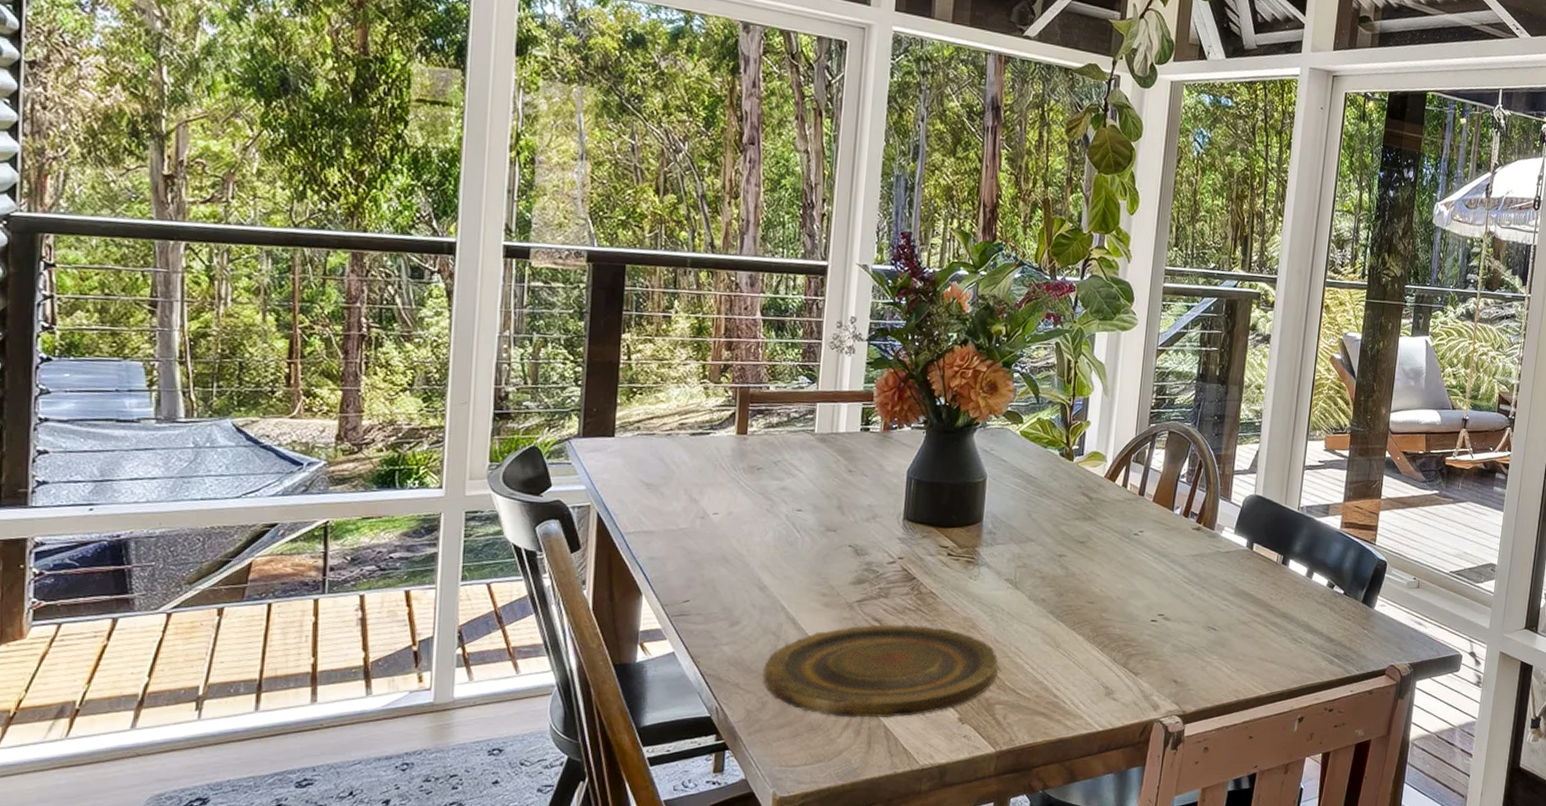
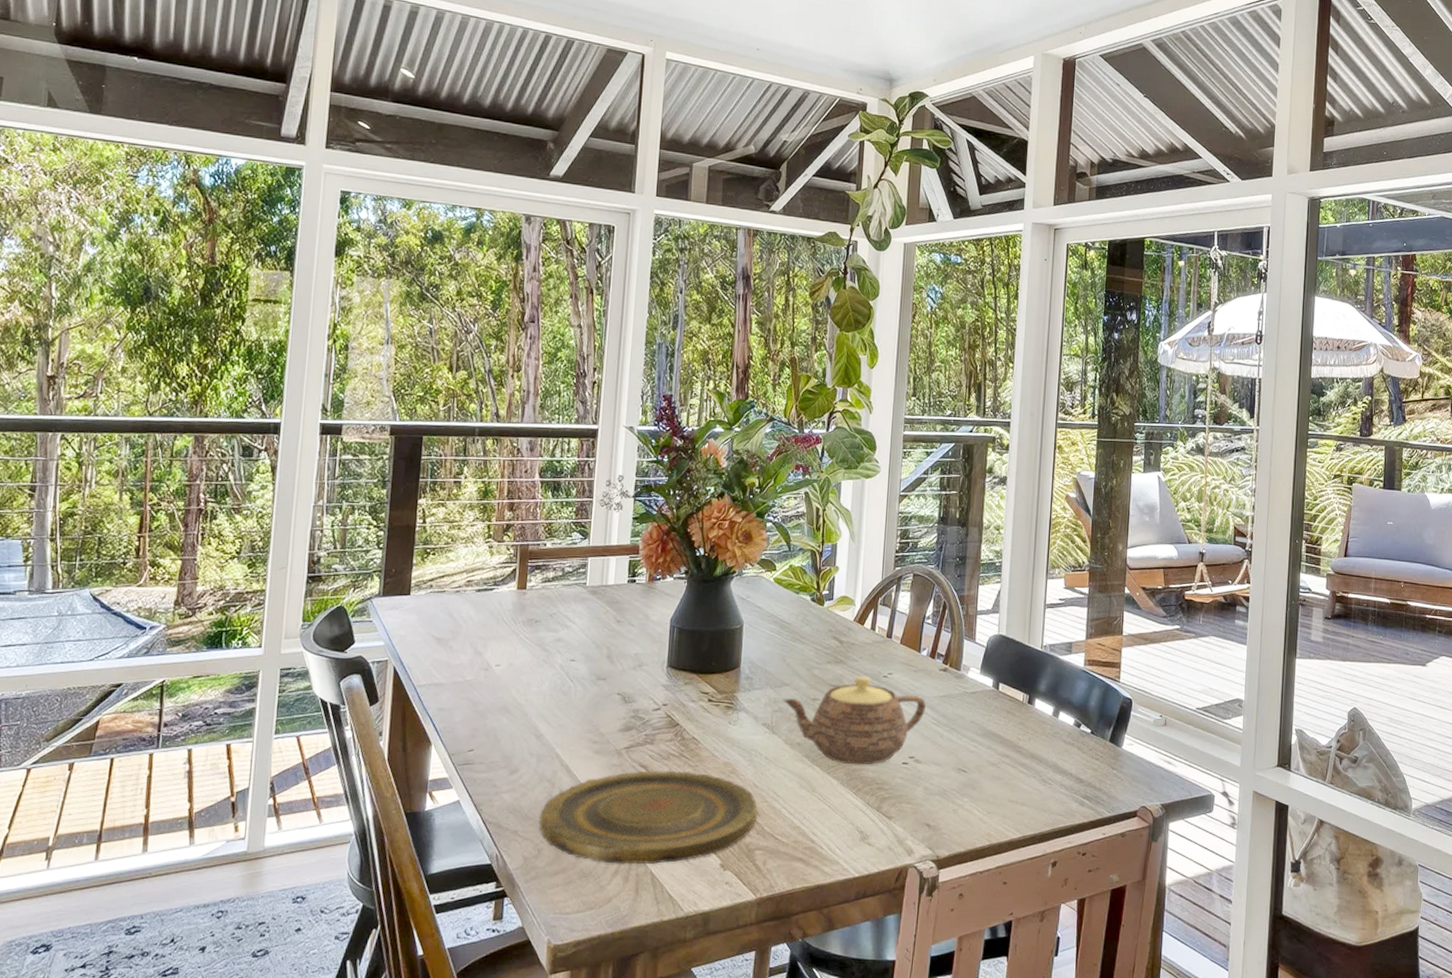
teapot: none [1026,534,1177,622] -> present [782,677,926,765]

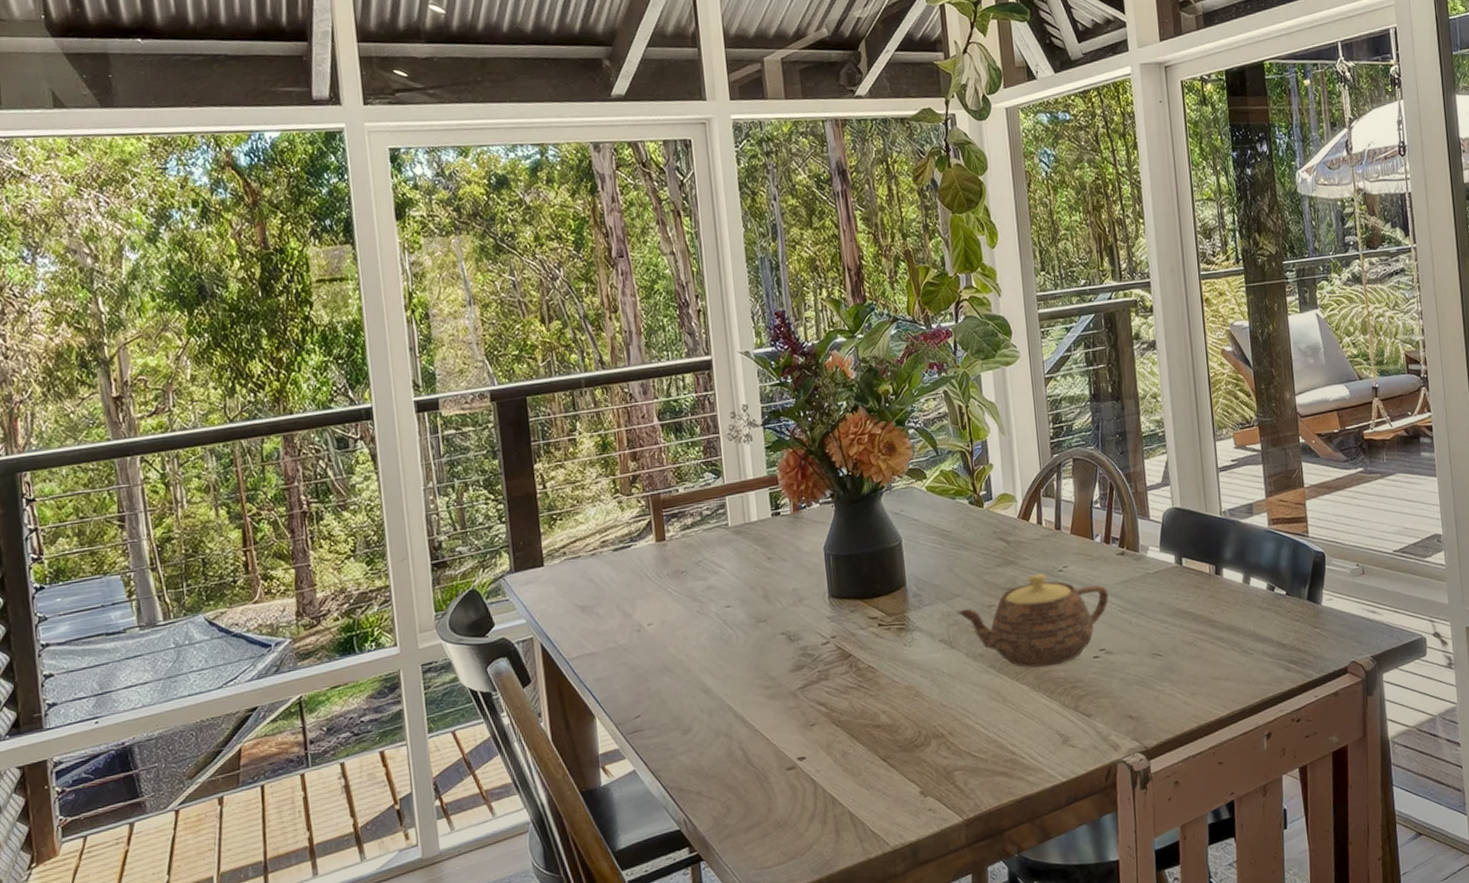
plate: present [539,771,758,865] -> none [721,701,951,810]

